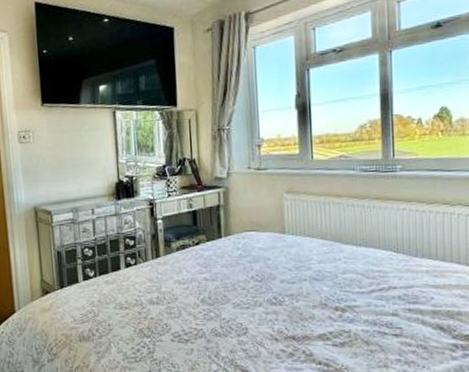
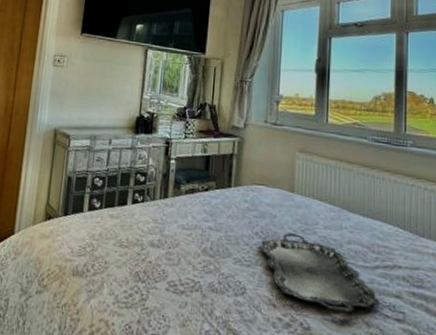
serving tray: none [257,272,378,336] -> present [261,233,380,313]

